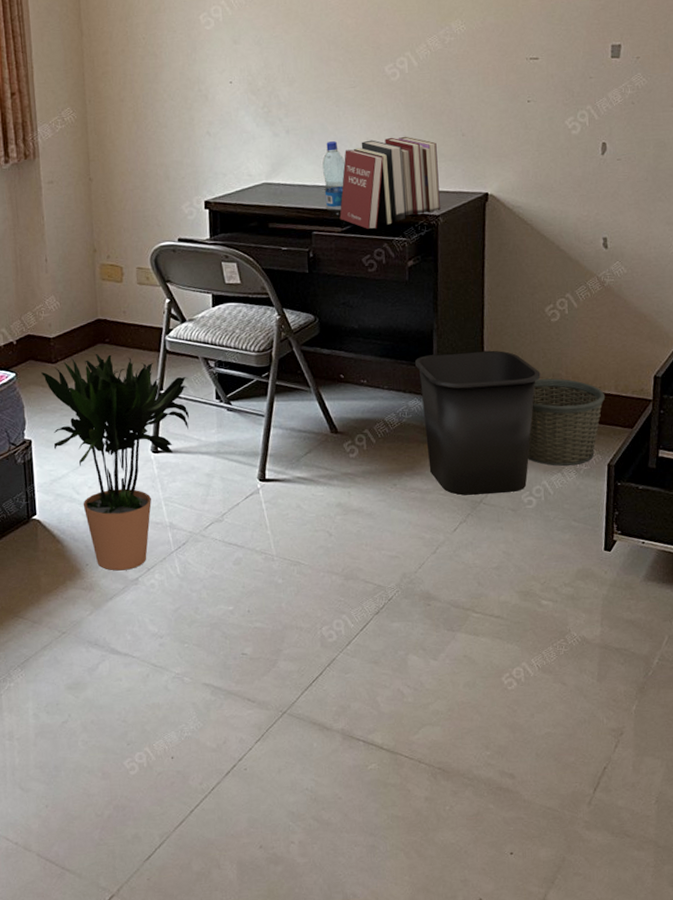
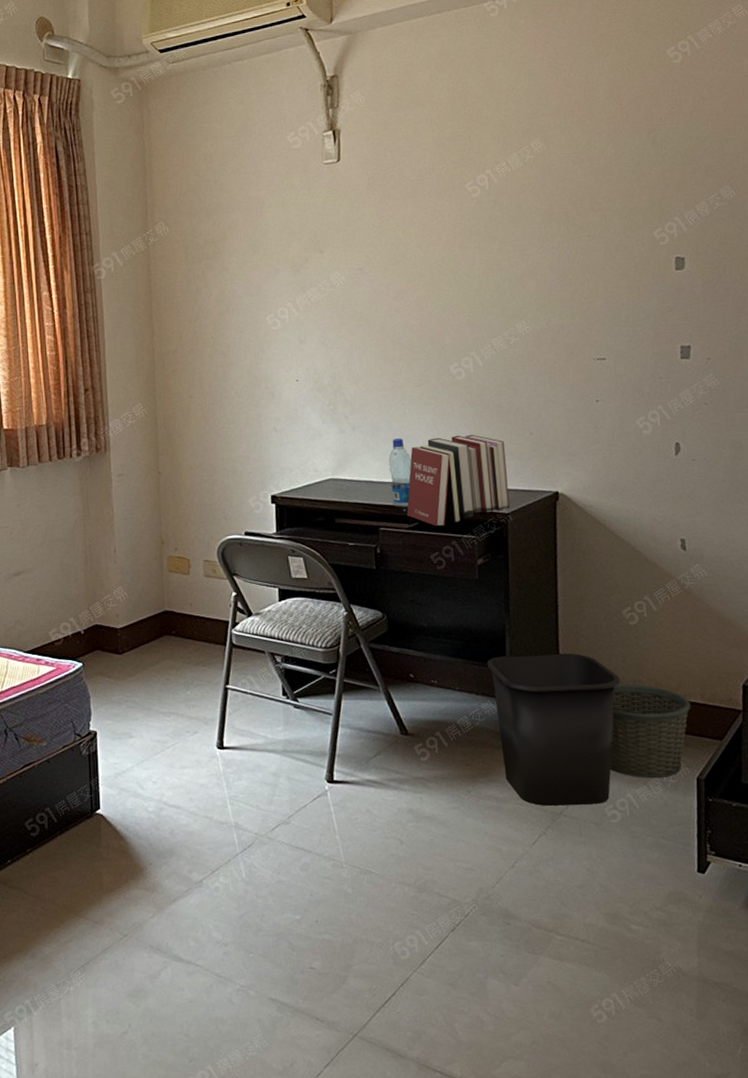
potted plant: present [41,353,189,571] -> none [108,645,255,872]

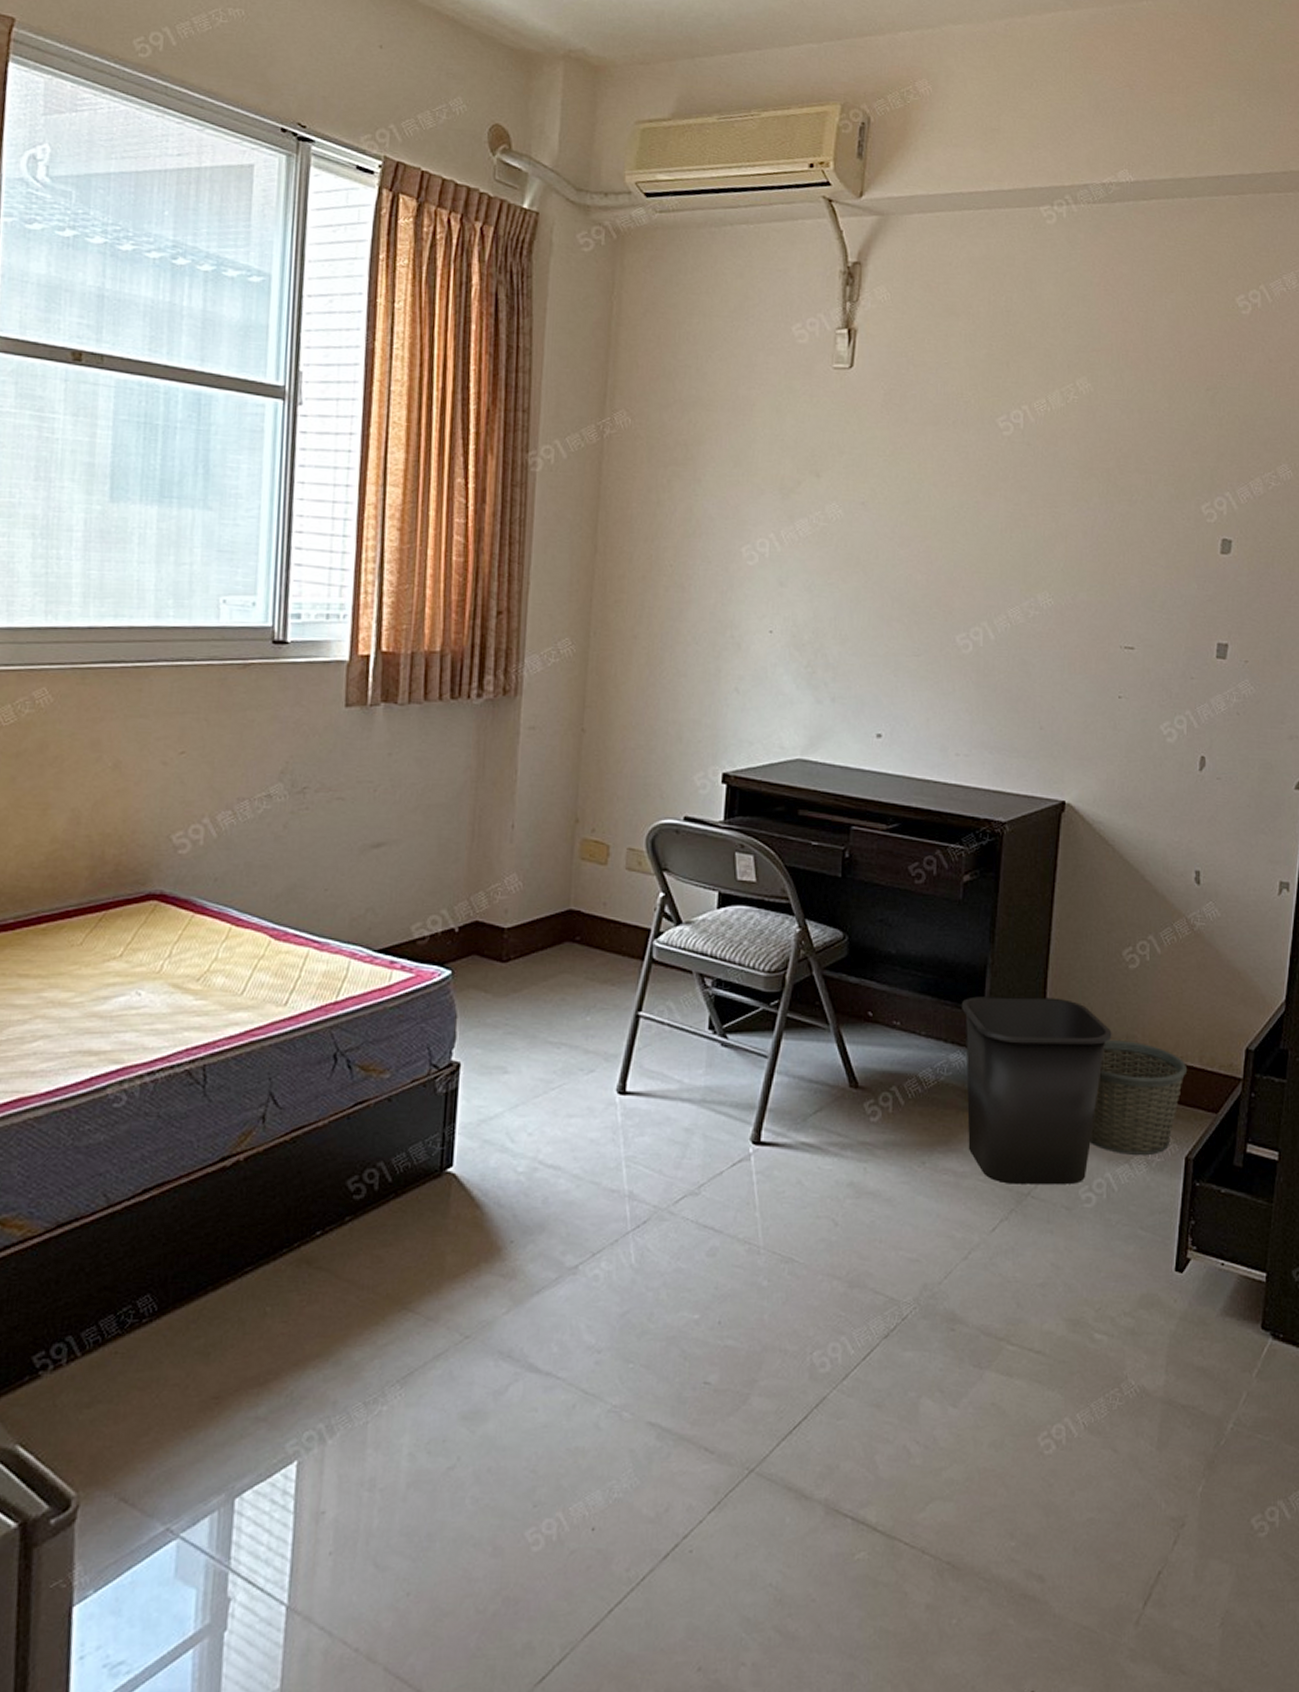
bottle: present [389,438,412,513] -> none [870,717,899,811]
books: present [406,434,510,527] -> none [886,721,1009,832]

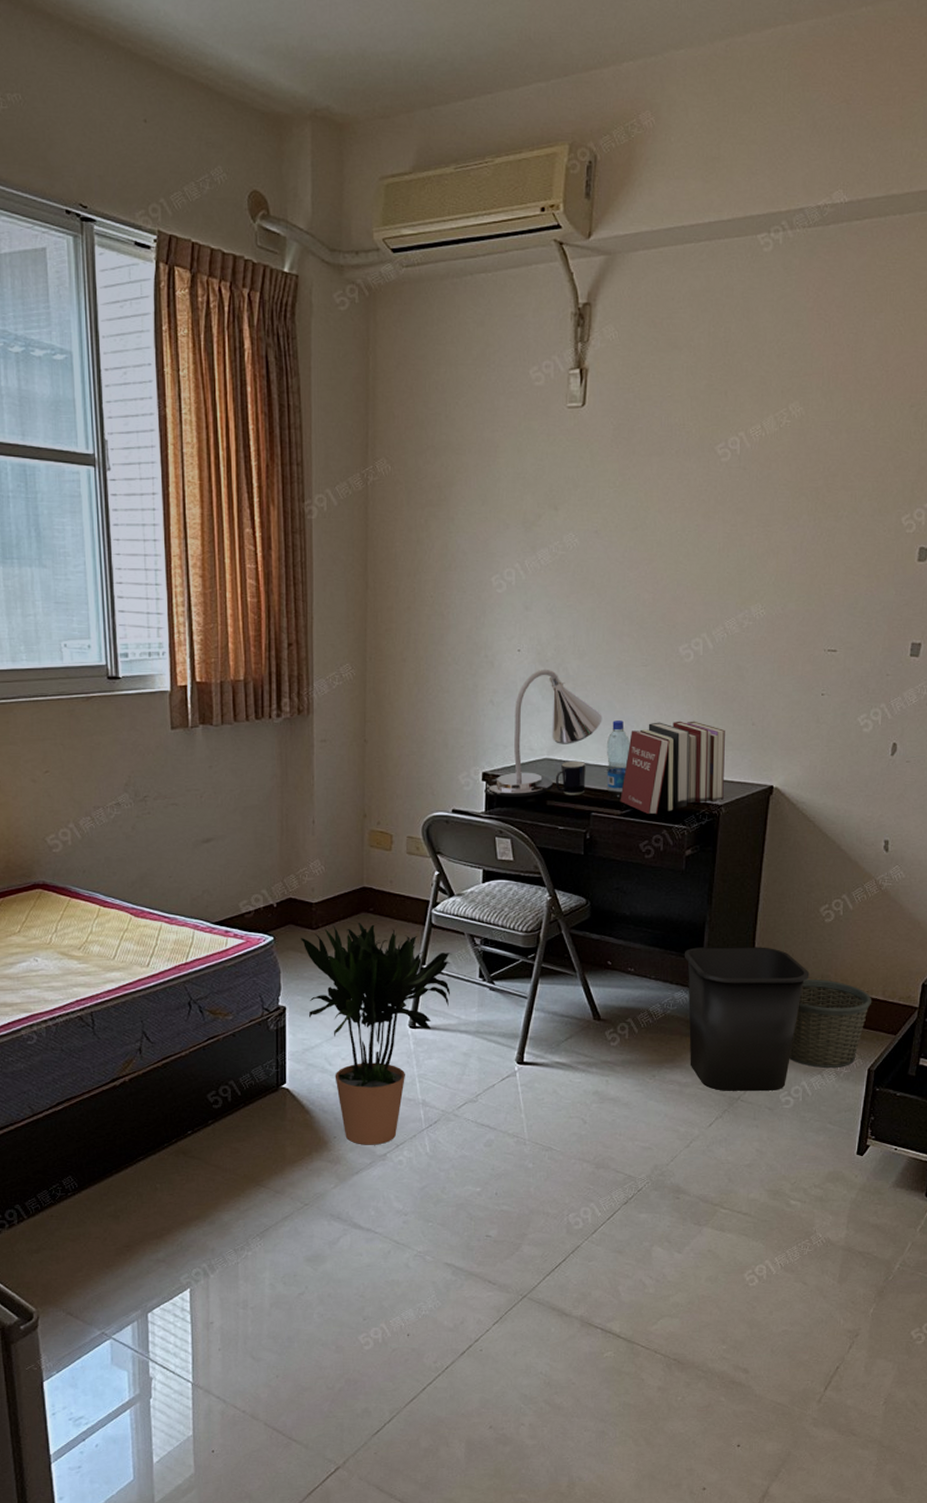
potted plant: none [486,954,676,1253] -> present [301,922,452,1145]
table lamp: none [724,654,867,805] -> present [484,669,603,798]
mug: none [809,763,846,805] -> present [555,761,586,795]
bottle: none [870,717,899,811] -> present [607,720,631,799]
books: none [886,721,1009,832] -> present [620,721,725,815]

